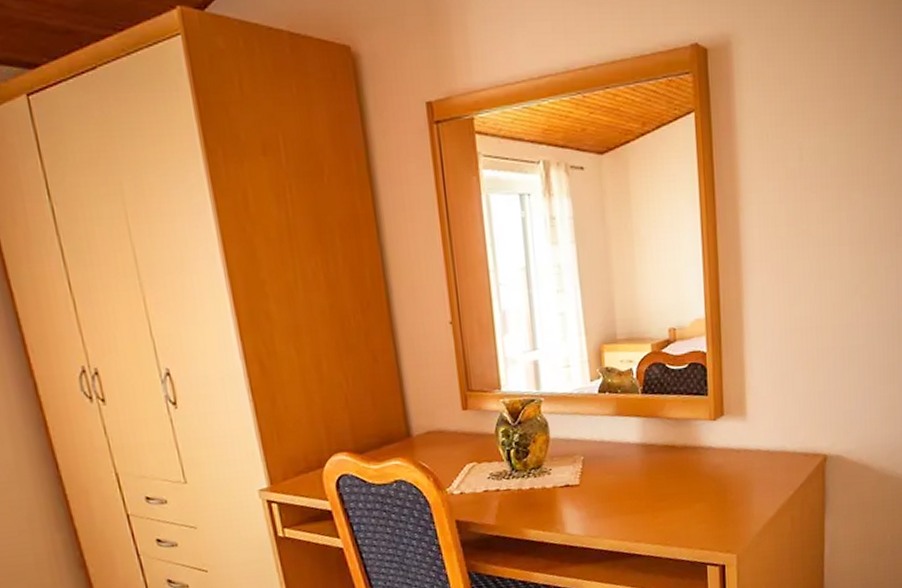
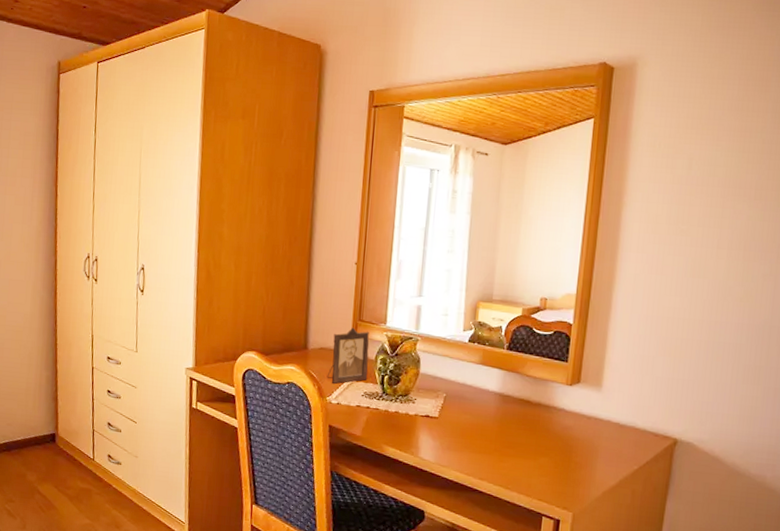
photo frame: none [440,400,491,472] -> present [327,327,370,385]

